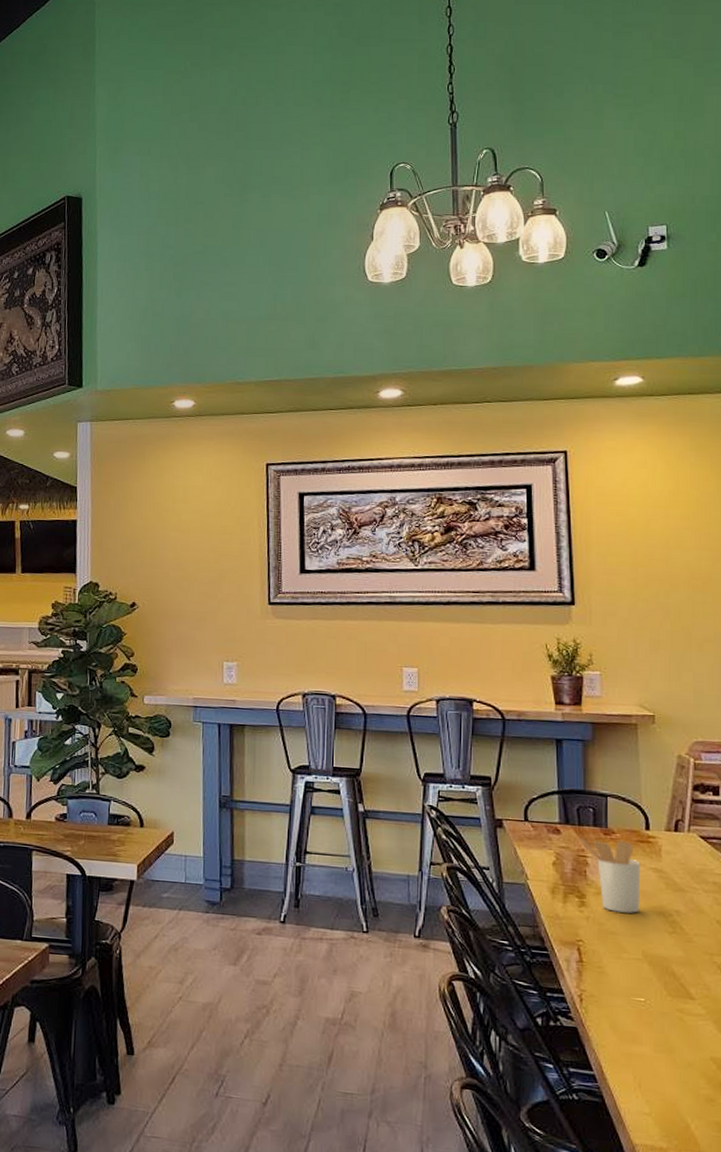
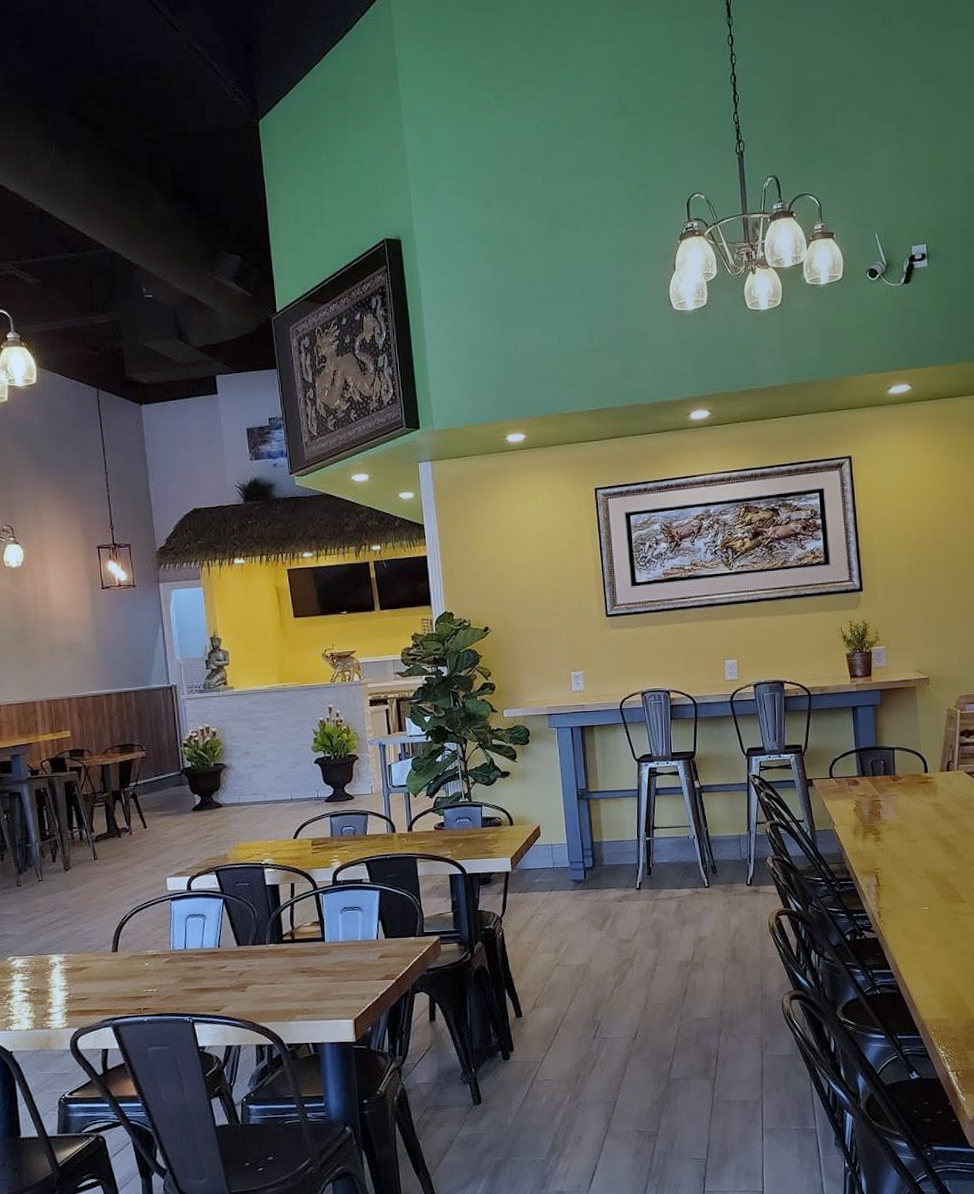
utensil holder: present [579,837,641,913] -> none [874,783,922,842]

